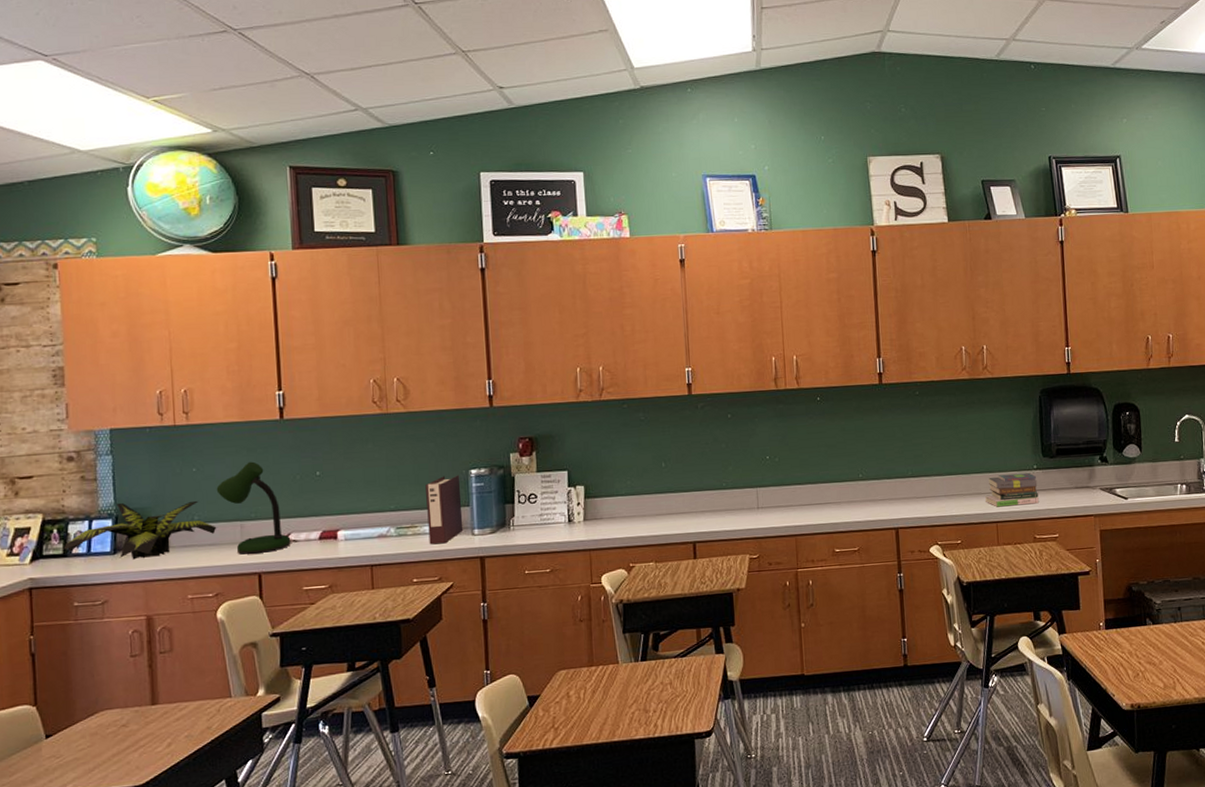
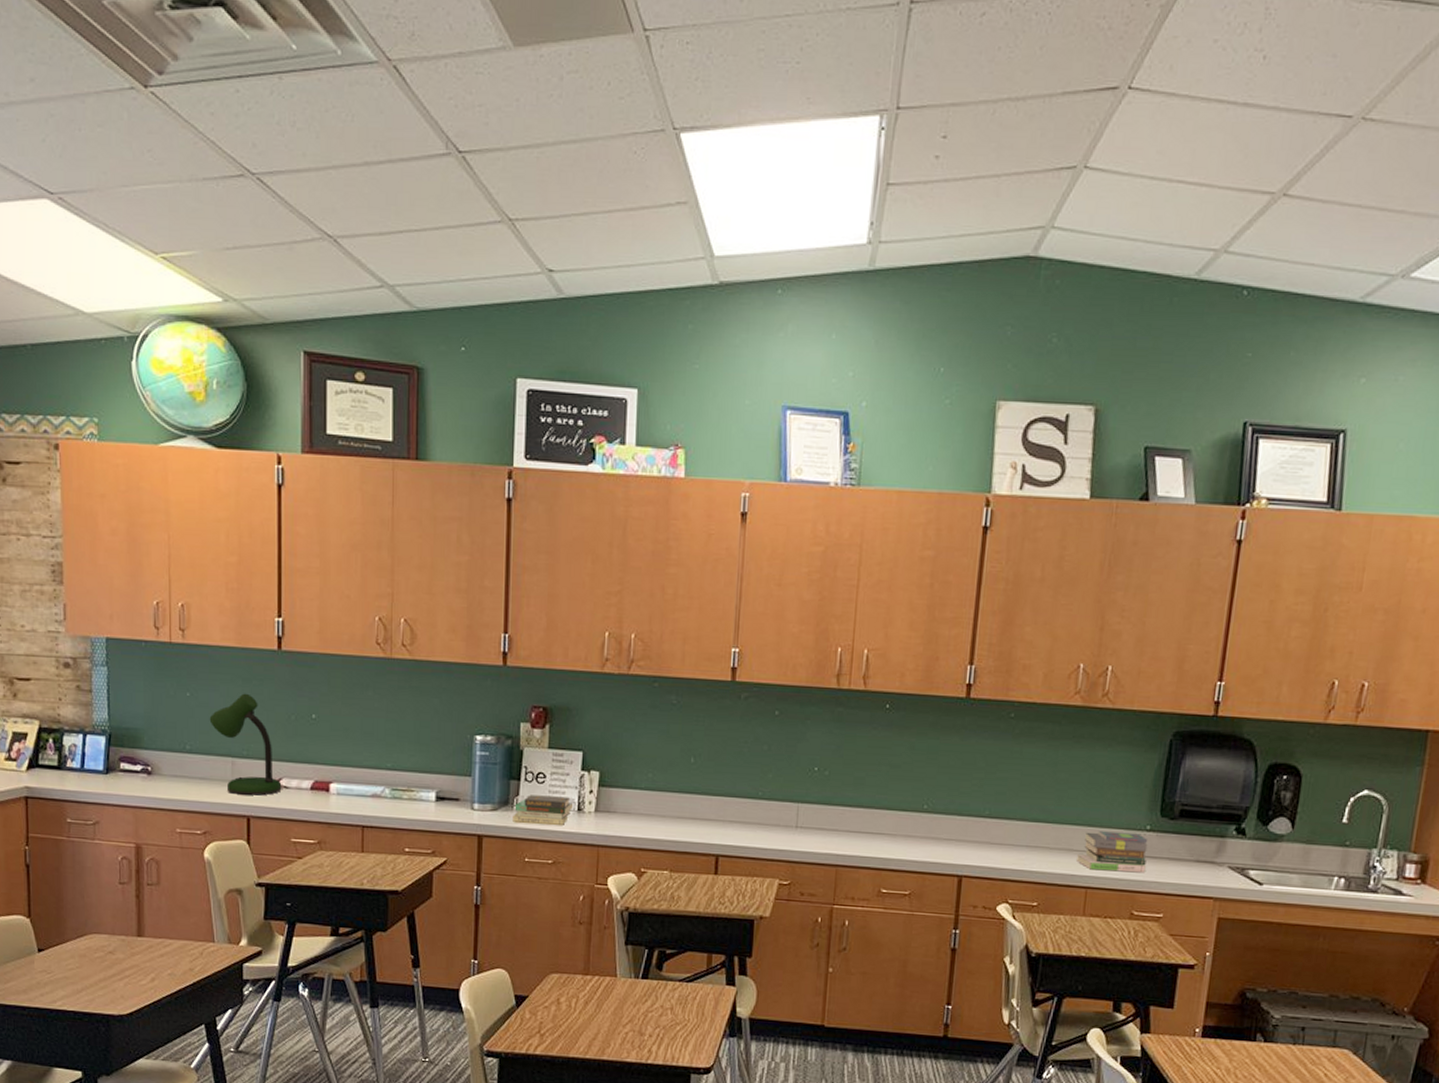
plant: present [63,500,217,560] -> none [58,720,208,783]
binder: present [425,475,464,545] -> none [425,738,464,814]
books: none [510,511,564,541] -> present [513,795,574,825]

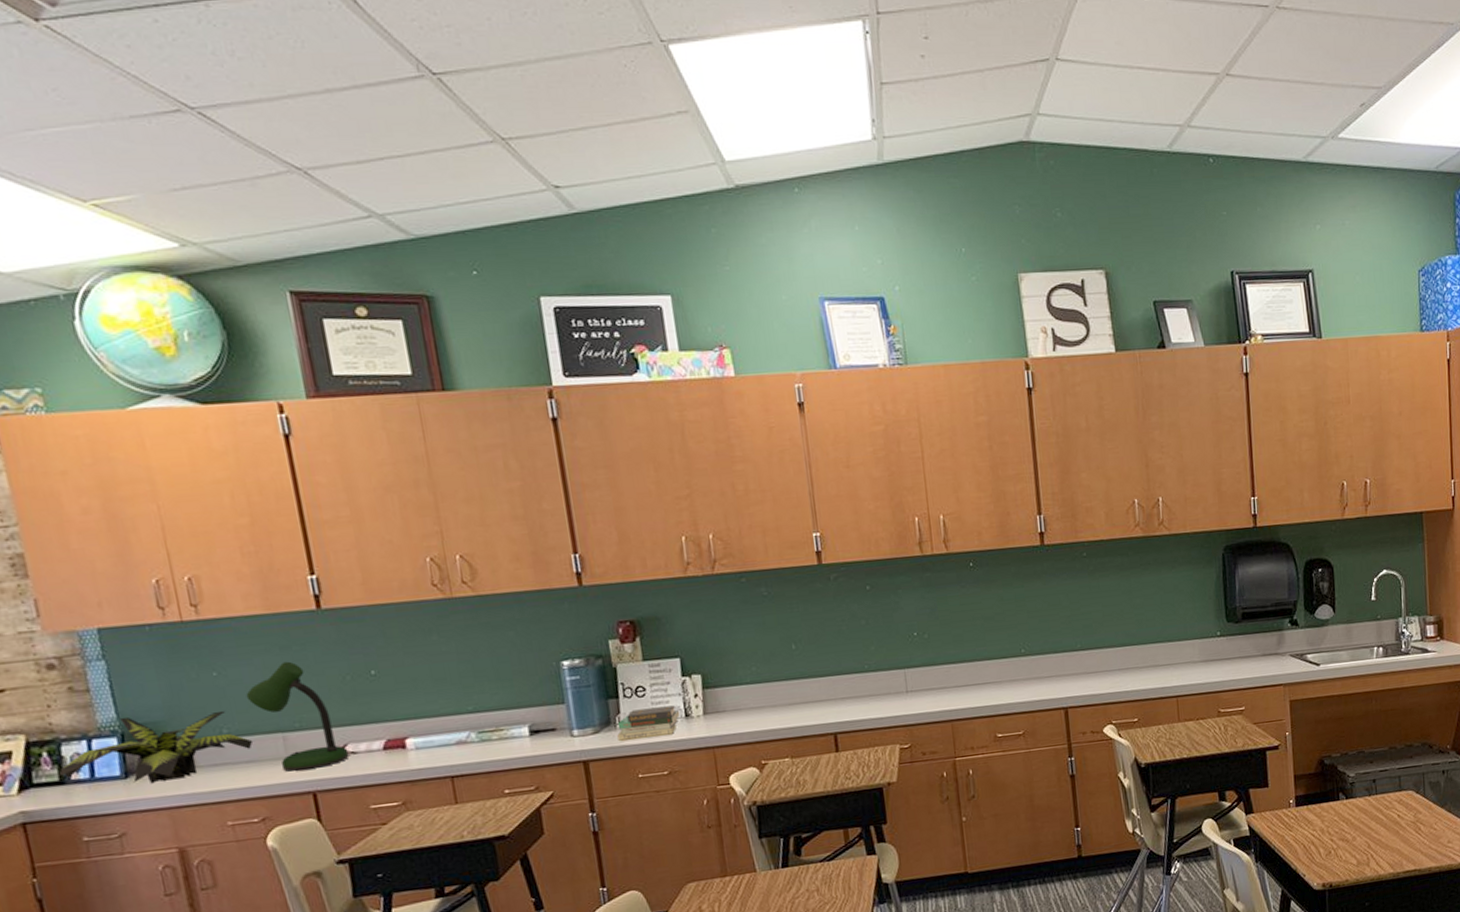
plant: none [58,720,208,783] -> present [58,710,254,784]
books: present [1077,831,1148,873] -> none [1164,640,1223,680]

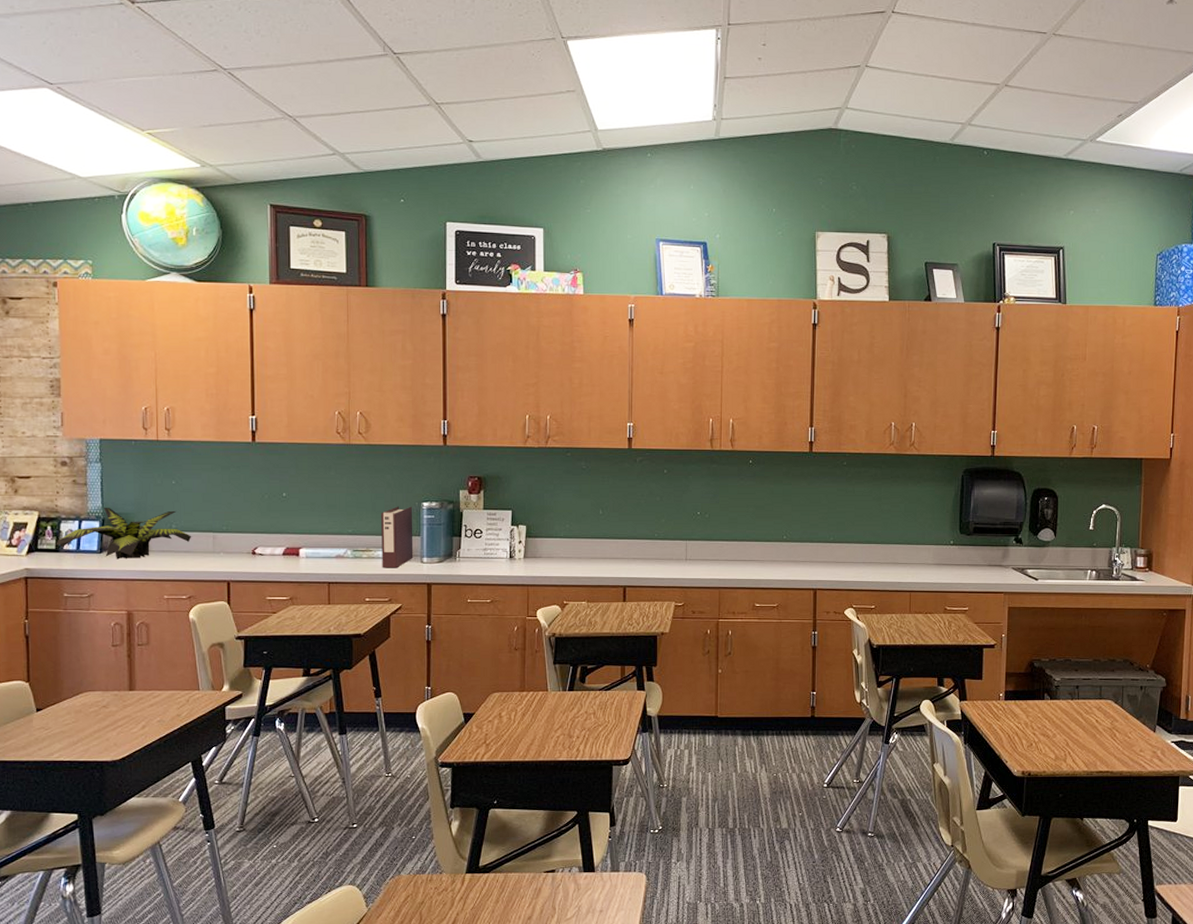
desk lamp: present [246,661,349,771] -> none [192,479,258,563]
binder: none [508,667,560,750] -> present [381,506,414,568]
books: present [617,705,681,741] -> none [456,548,506,571]

